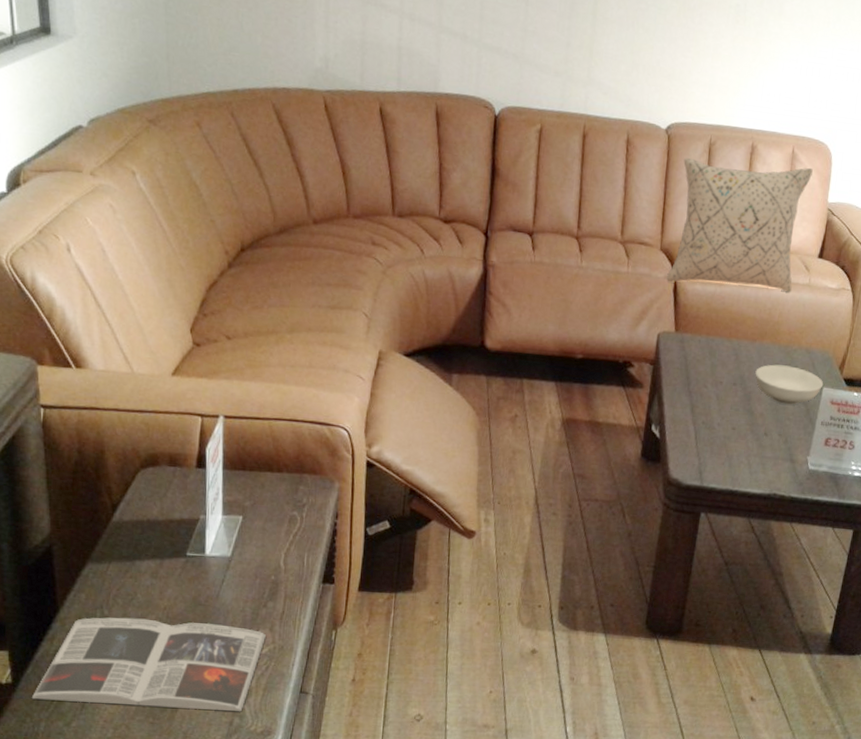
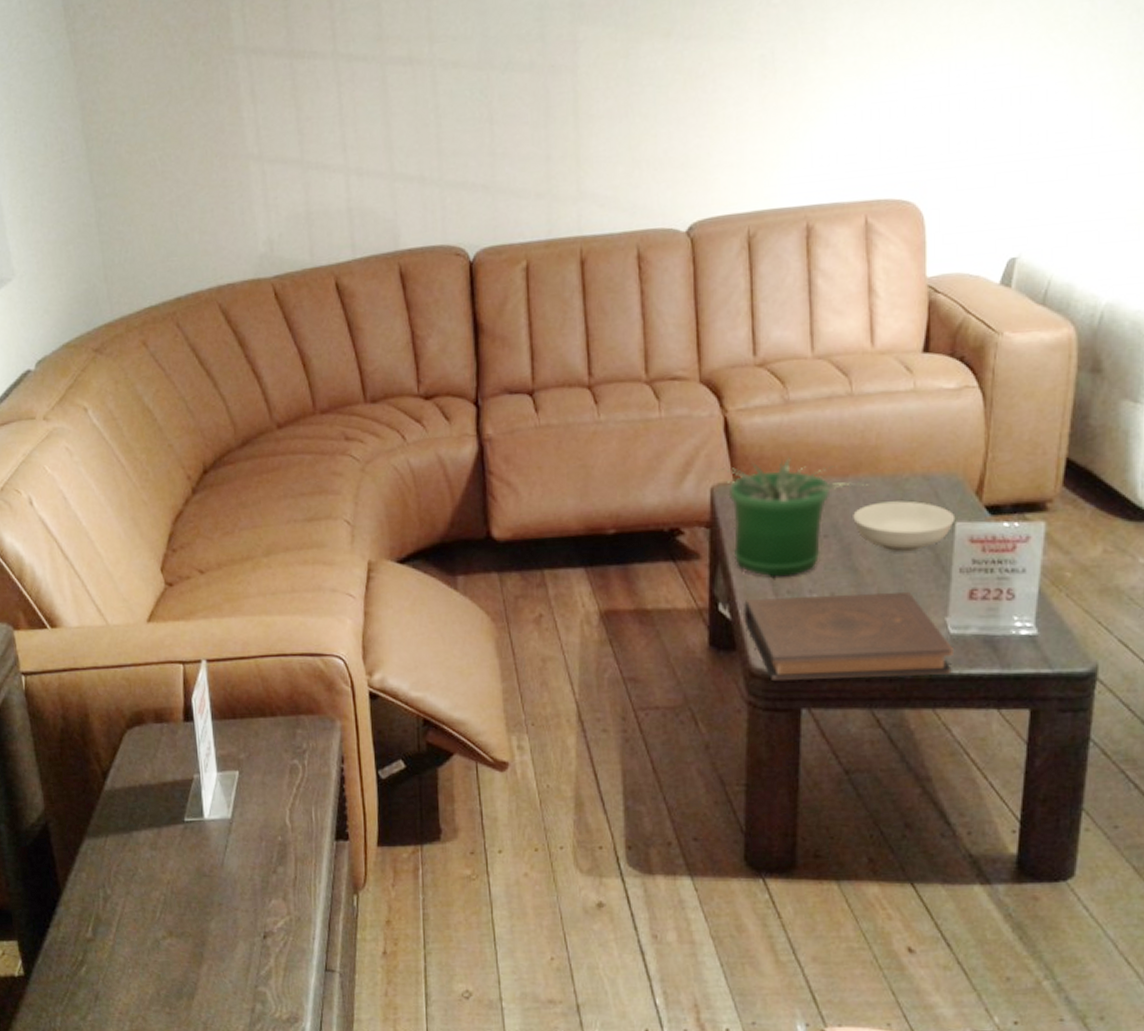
magazine: present [31,617,266,712] -> none [44,896,280,997]
planter: none [664,319,768,411] -> present [716,456,867,577]
pillow: present [667,157,813,292] -> none [713,237,898,421]
book: none [668,424,810,499] -> present [742,591,953,682]

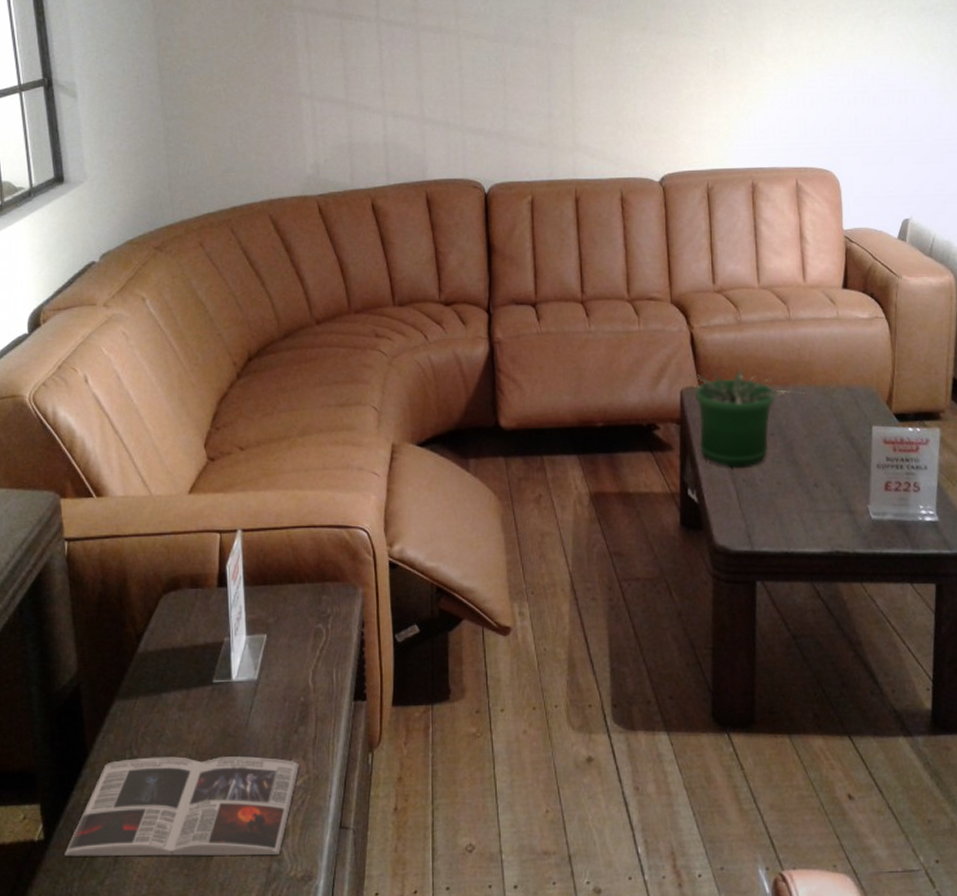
magazine: none [44,896,280,997] -> present [64,756,299,857]
book: present [742,591,953,682] -> none [707,482,875,557]
bowl: present [853,501,956,553] -> none [793,407,872,450]

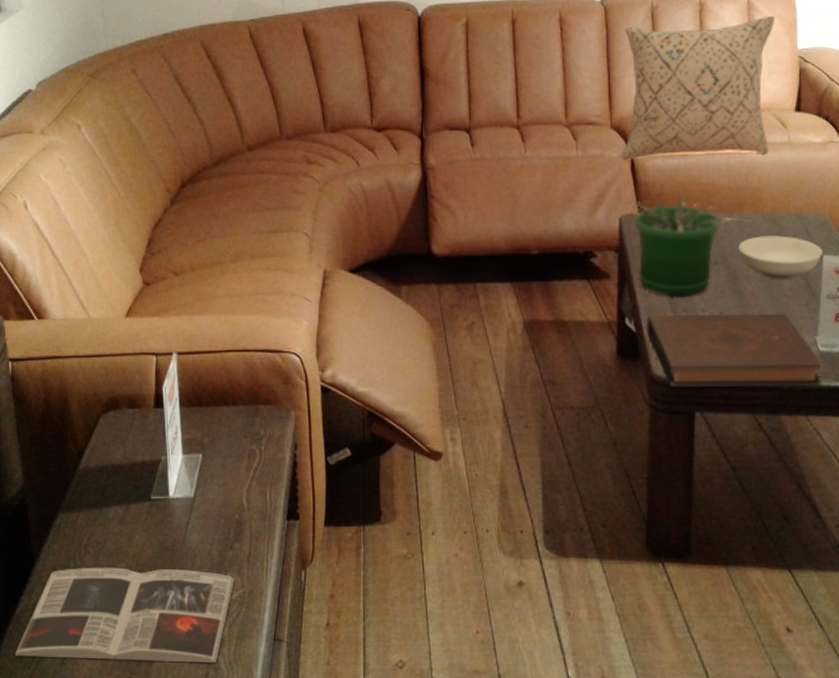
pillow: none [682,197,822,335] -> present [622,15,775,161]
book: none [707,482,875,557] -> present [645,313,823,388]
bowl: none [793,407,872,450] -> present [738,235,823,280]

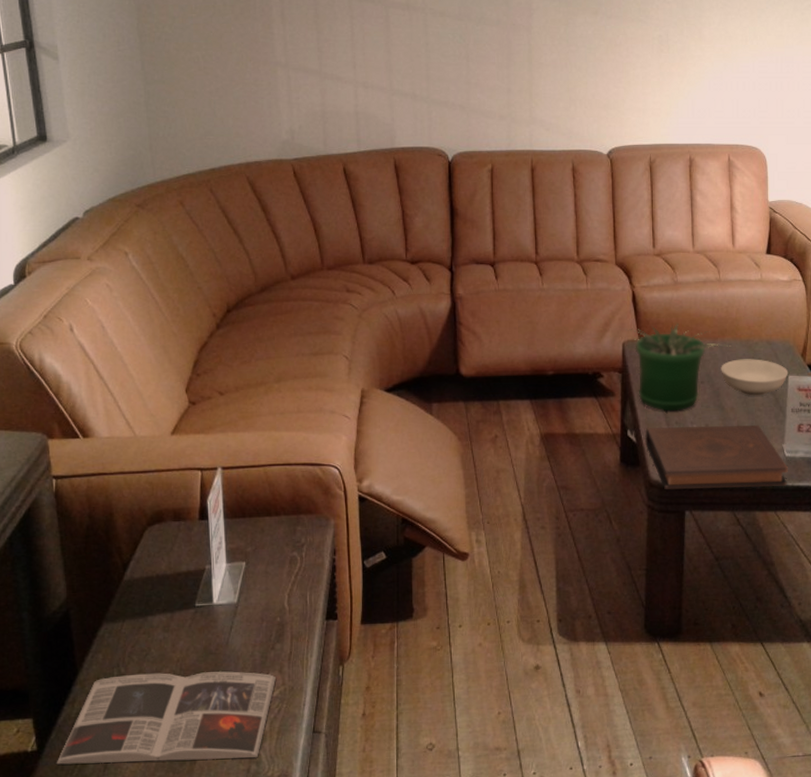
pillow: present [622,15,775,161] -> none [625,172,750,294]

